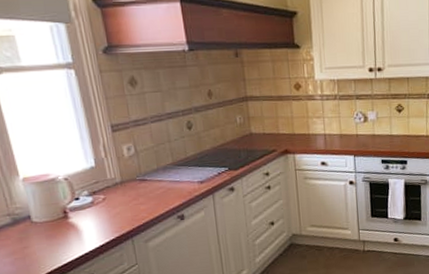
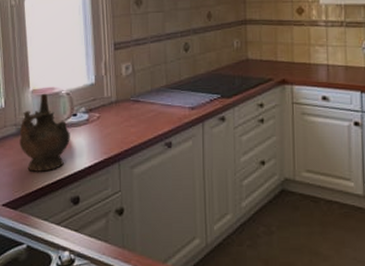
ceremonial vessel: none [14,180,76,258] -> present [19,93,70,172]

